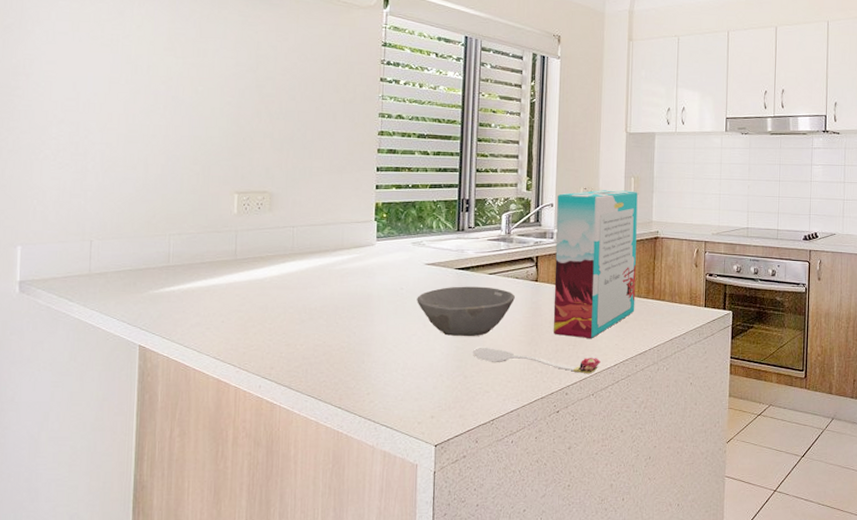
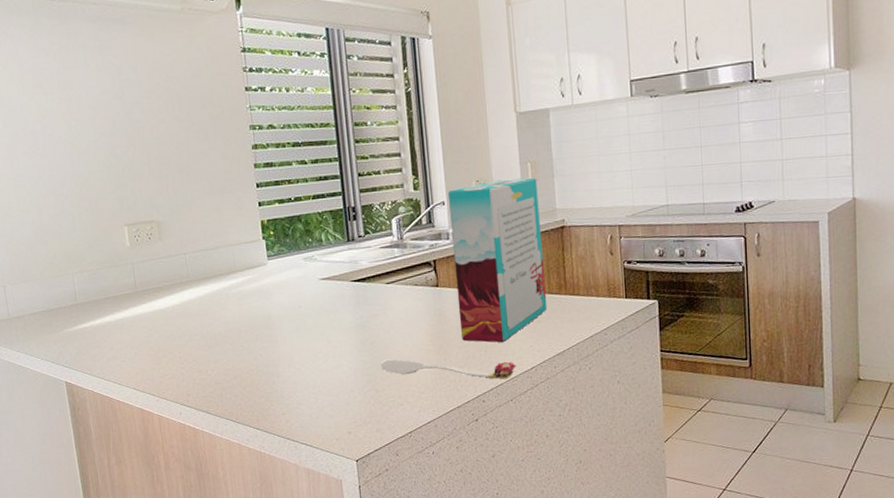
bowl: present [417,286,515,337] -> none [316,297,417,351]

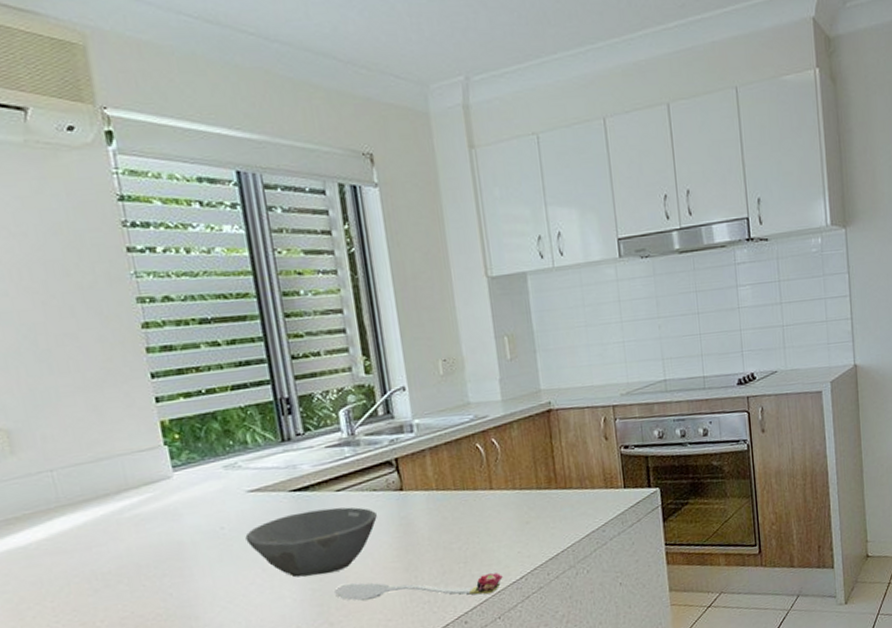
bowl: none [316,297,417,351] -> present [245,507,377,578]
cereal box: present [448,177,547,343] -> none [409,353,536,553]

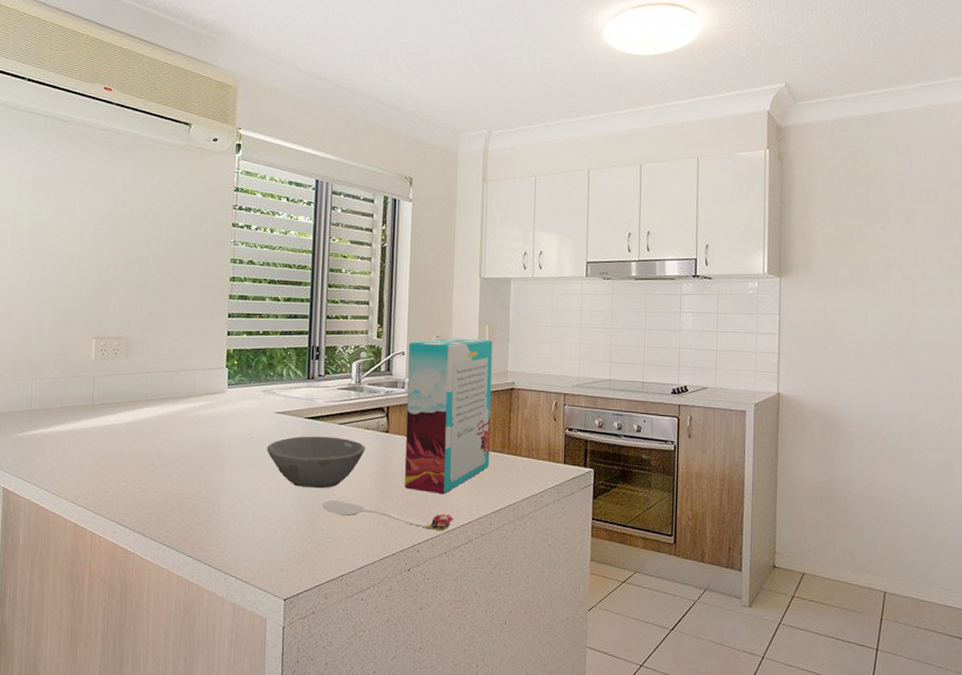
cereal box: none [409,353,536,553] -> present [404,338,493,495]

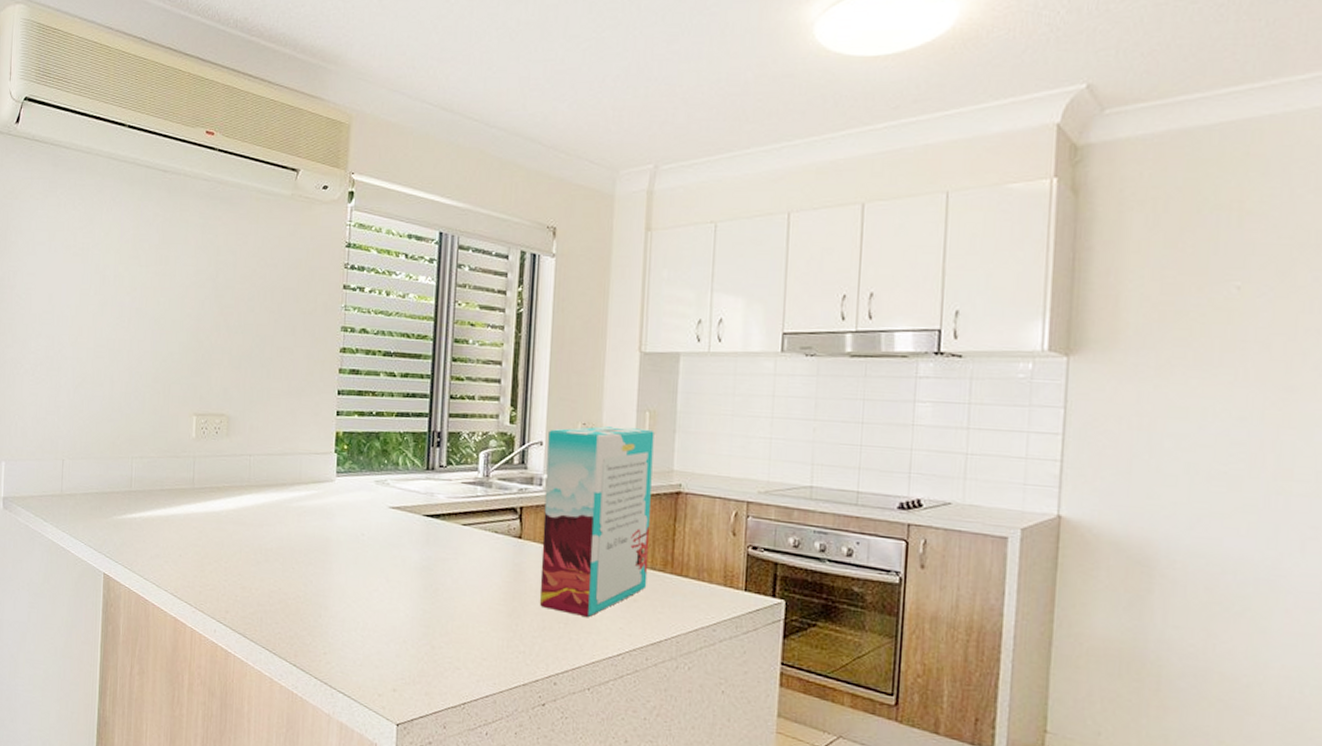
bowl: present [267,436,365,489] -> none [379,536,493,600]
spoon: present [322,499,454,532] -> none [442,612,600,663]

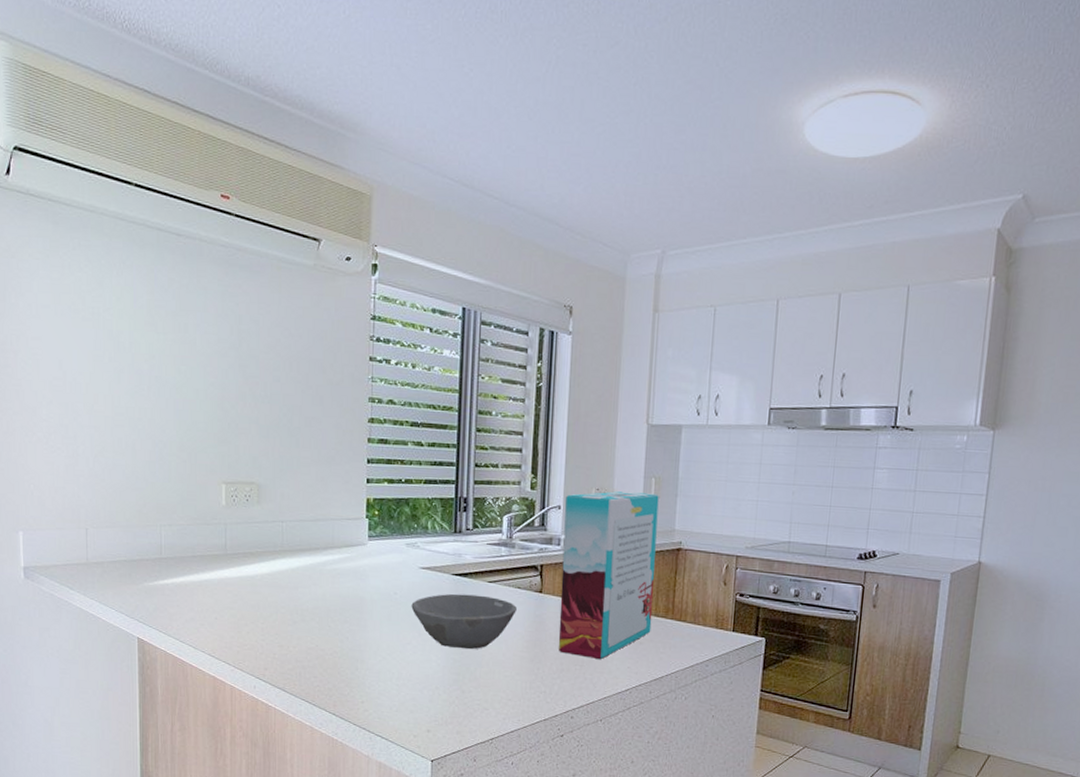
bowl: none [379,536,493,600] -> present [411,593,517,650]

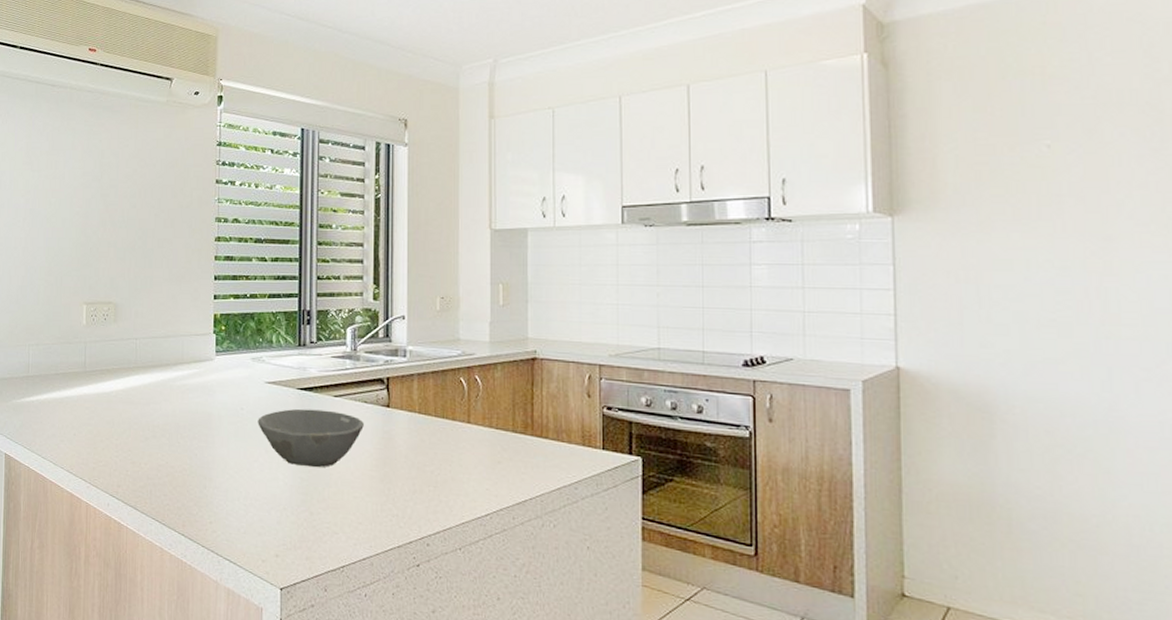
cereal box: present [558,491,659,660] -> none [409,299,510,481]

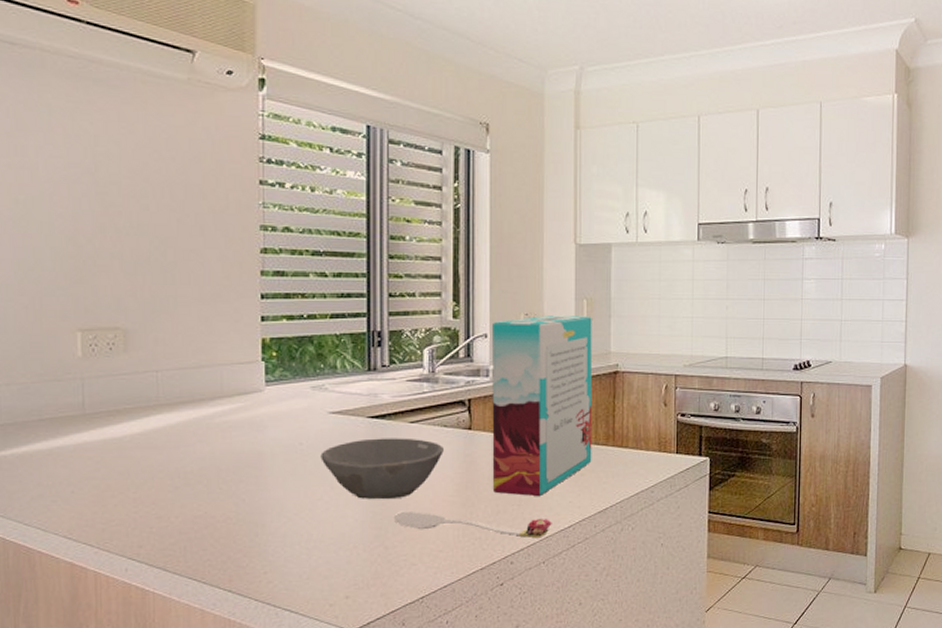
spoon: none [319,480,468,523] -> present [394,510,552,539]
cereal box: none [409,299,510,481] -> present [492,315,593,497]

